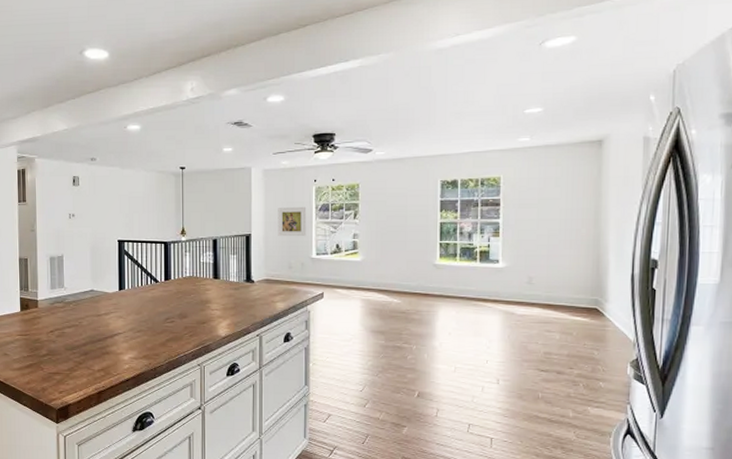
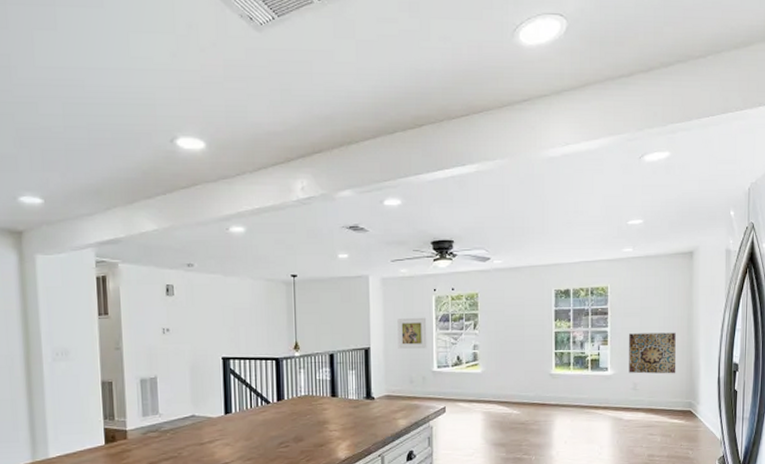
wall art: none [523,225,580,269] -> present [629,332,676,374]

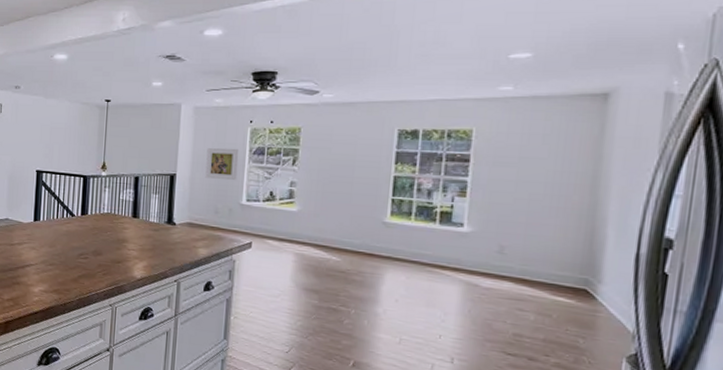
wall art: present [629,332,676,374] -> none [494,186,571,241]

